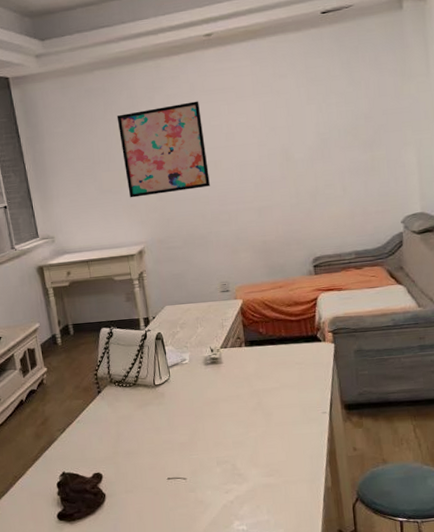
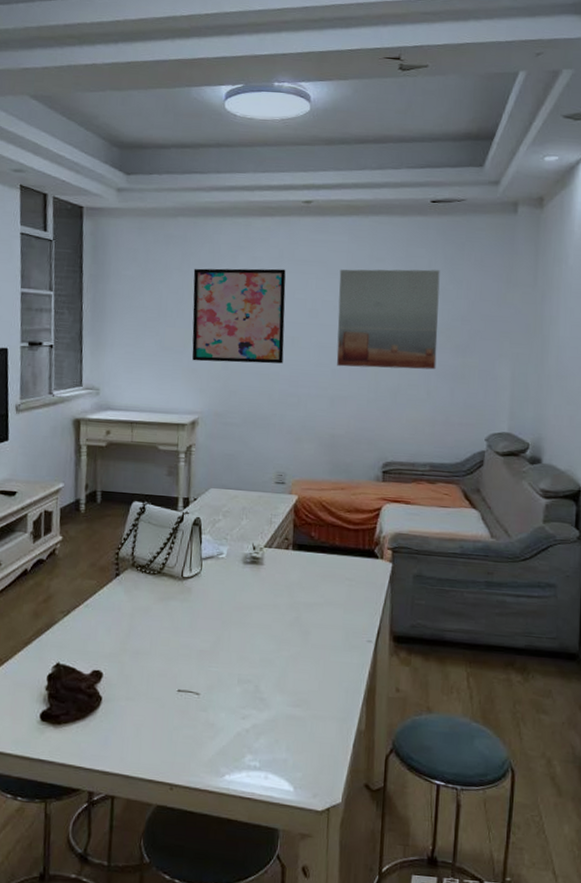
wall art: none [247,76,348,180] -> present [336,269,440,370]

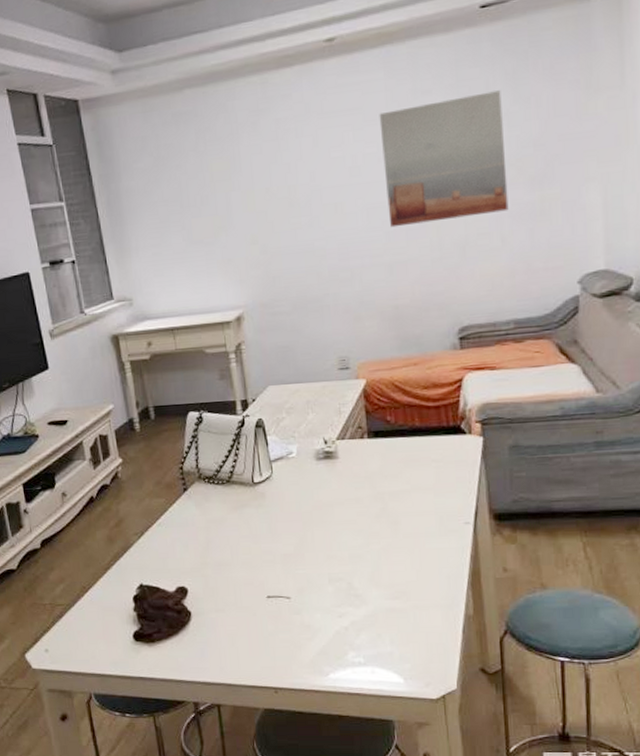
wall art: present [192,268,286,364] -> none [211,126,328,251]

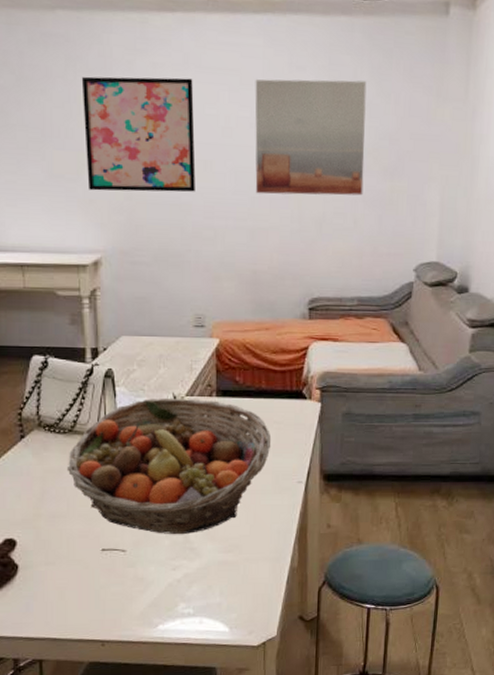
wall art: none [211,126,328,251] -> present [81,76,196,192]
fruit basket: none [227,442,432,581] -> present [66,398,272,535]

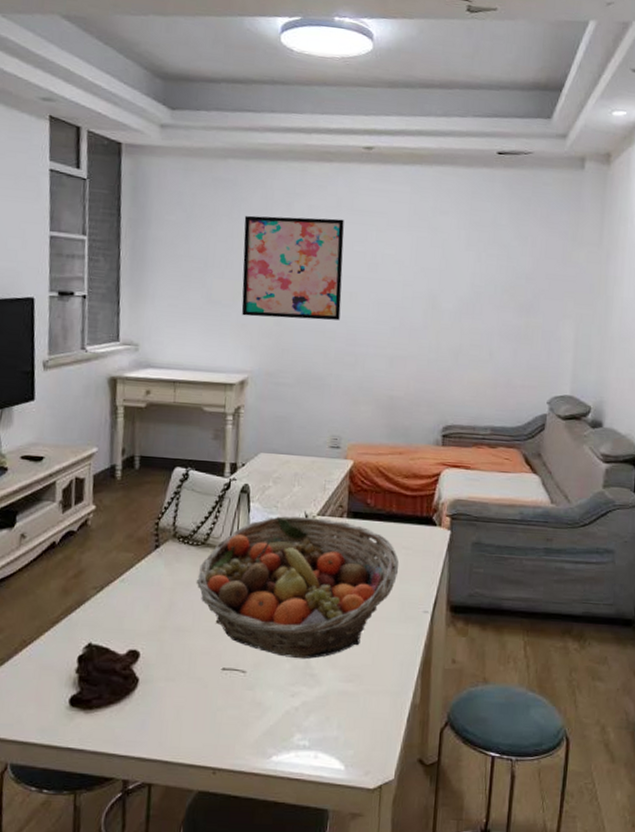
wall art: present [255,79,367,196] -> none [396,221,505,330]

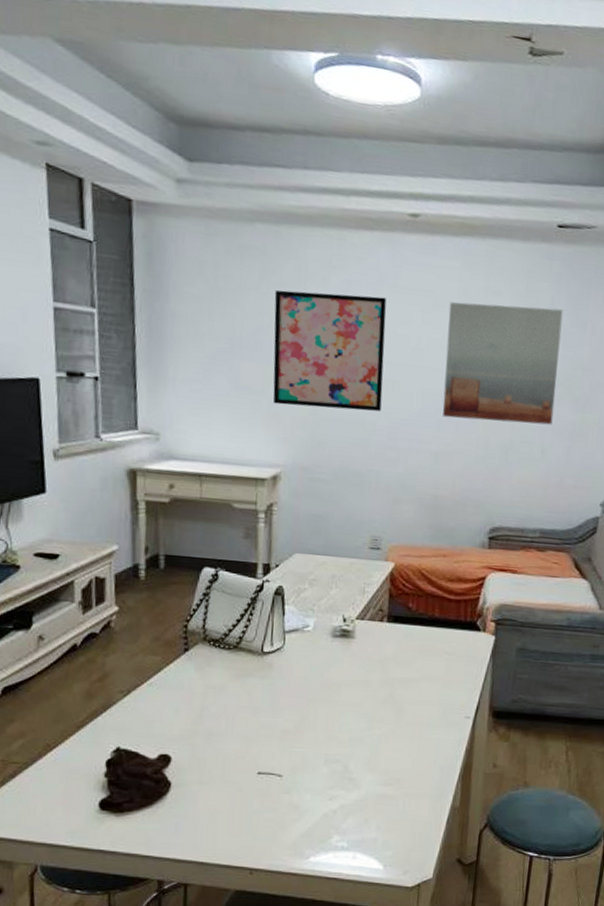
fruit basket: present [196,516,399,659] -> none [228,619,441,764]
wall art: none [396,221,505,330] -> present [442,302,563,425]

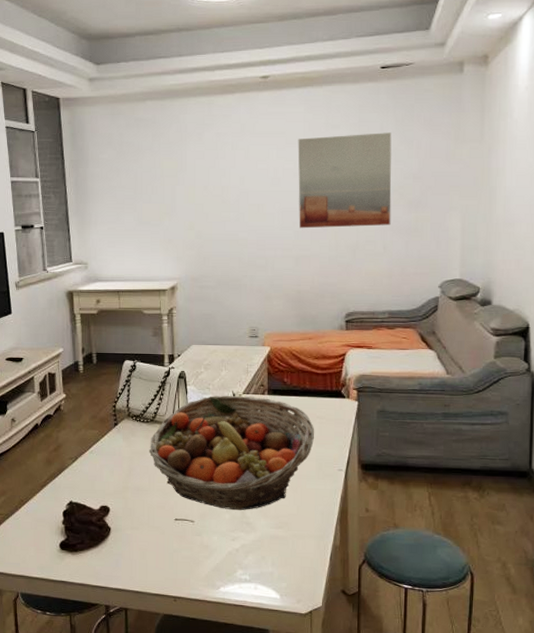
fruit basket: none [228,619,441,764] -> present [148,395,315,511]
wall art: present [273,290,387,412] -> none [164,142,251,232]

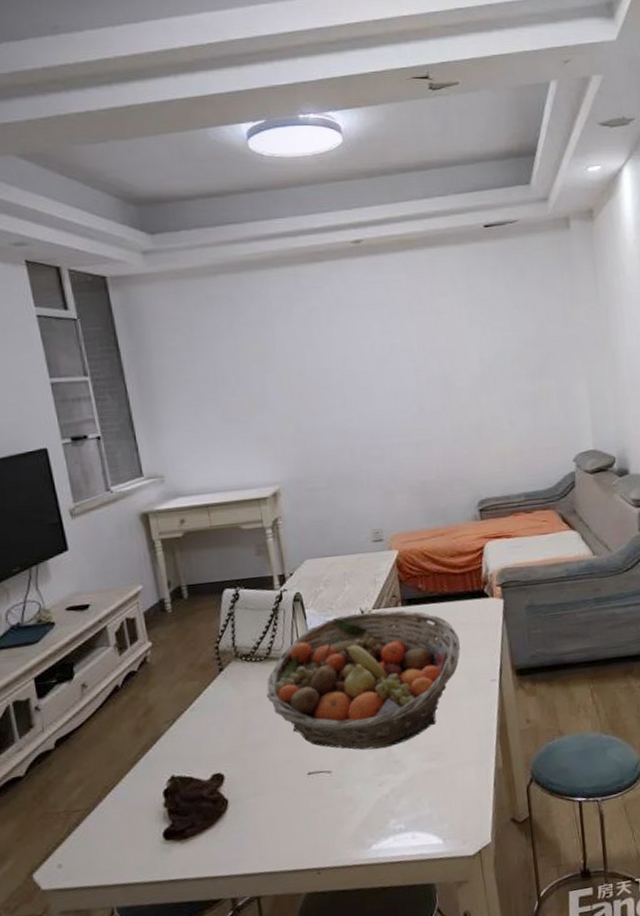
wall art: present [298,132,392,229] -> none [402,296,515,411]

